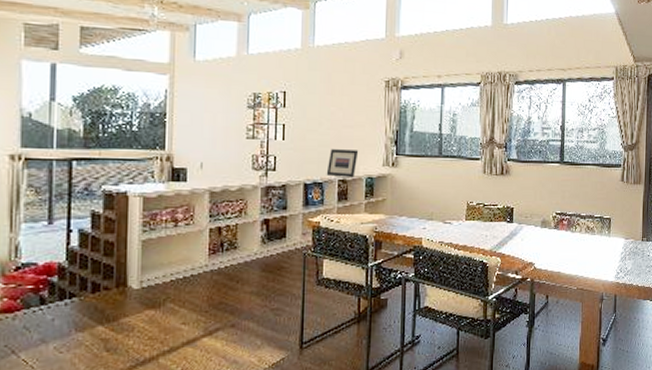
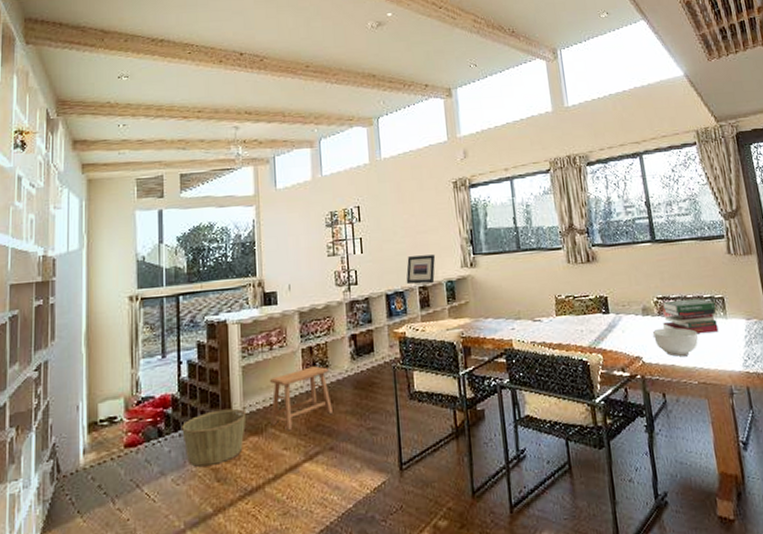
basket: none [68,281,144,336] -> present [182,408,247,467]
stool: none [170,246,239,307] -> present [269,366,334,431]
bowl: none [547,239,585,265] -> present [653,327,699,357]
books: none [557,216,603,248] -> present [662,299,719,334]

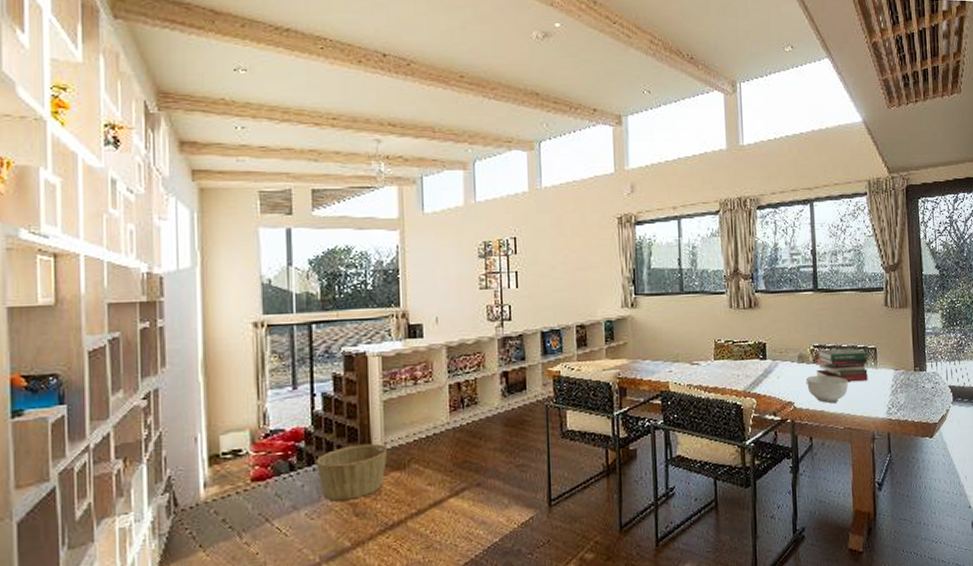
stool: present [269,366,334,431] -> none [413,402,482,467]
picture frame: present [406,254,436,285] -> none [563,293,596,323]

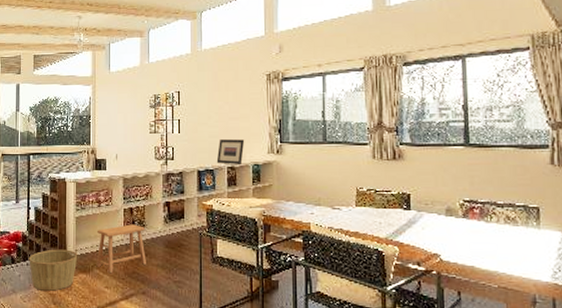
stool: none [413,402,482,467] -> present [96,224,147,274]
picture frame: none [563,293,596,323] -> present [216,139,245,166]
bowl: present [807,375,849,403] -> none [455,230,505,259]
books: present [817,348,868,383] -> none [467,204,529,241]

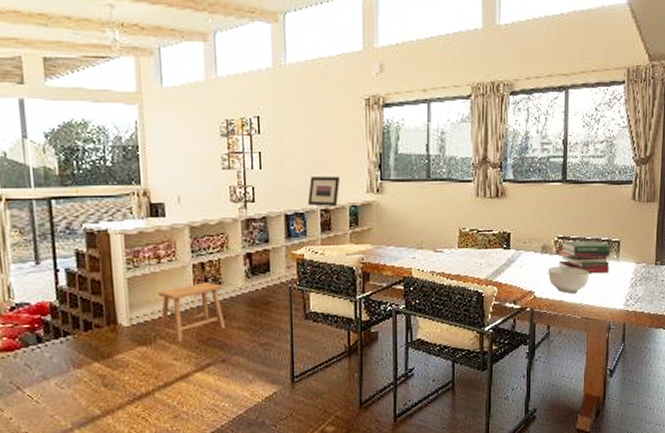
basket: present [29,249,78,291] -> none [63,319,134,373]
bowl: none [455,230,505,259] -> present [548,266,590,293]
books: none [467,204,529,241] -> present [559,241,611,274]

